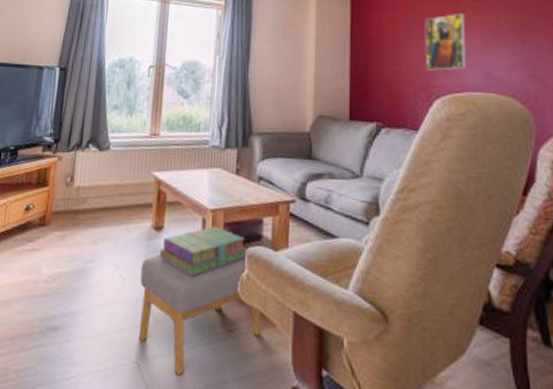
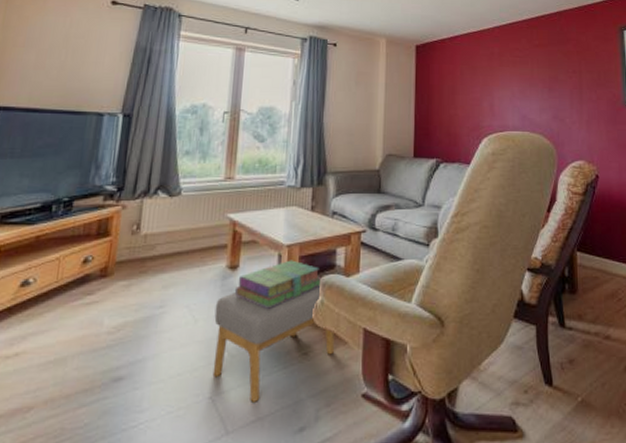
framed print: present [425,12,466,71] -> none [476,66,507,114]

